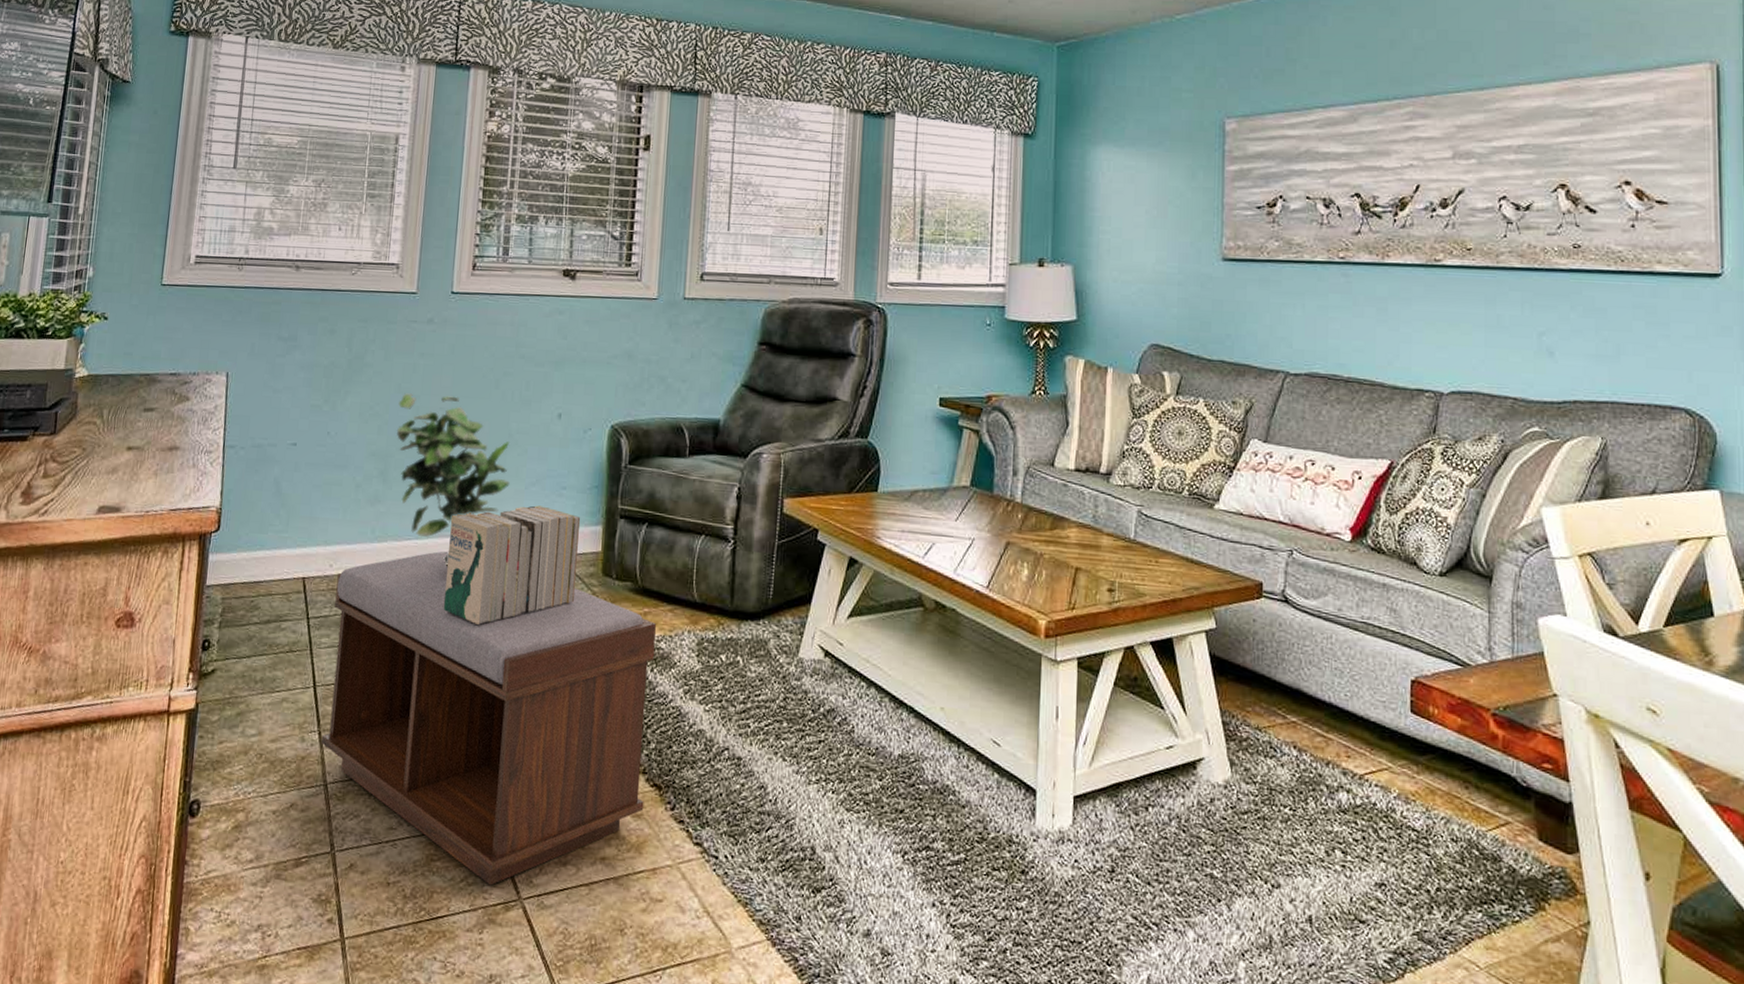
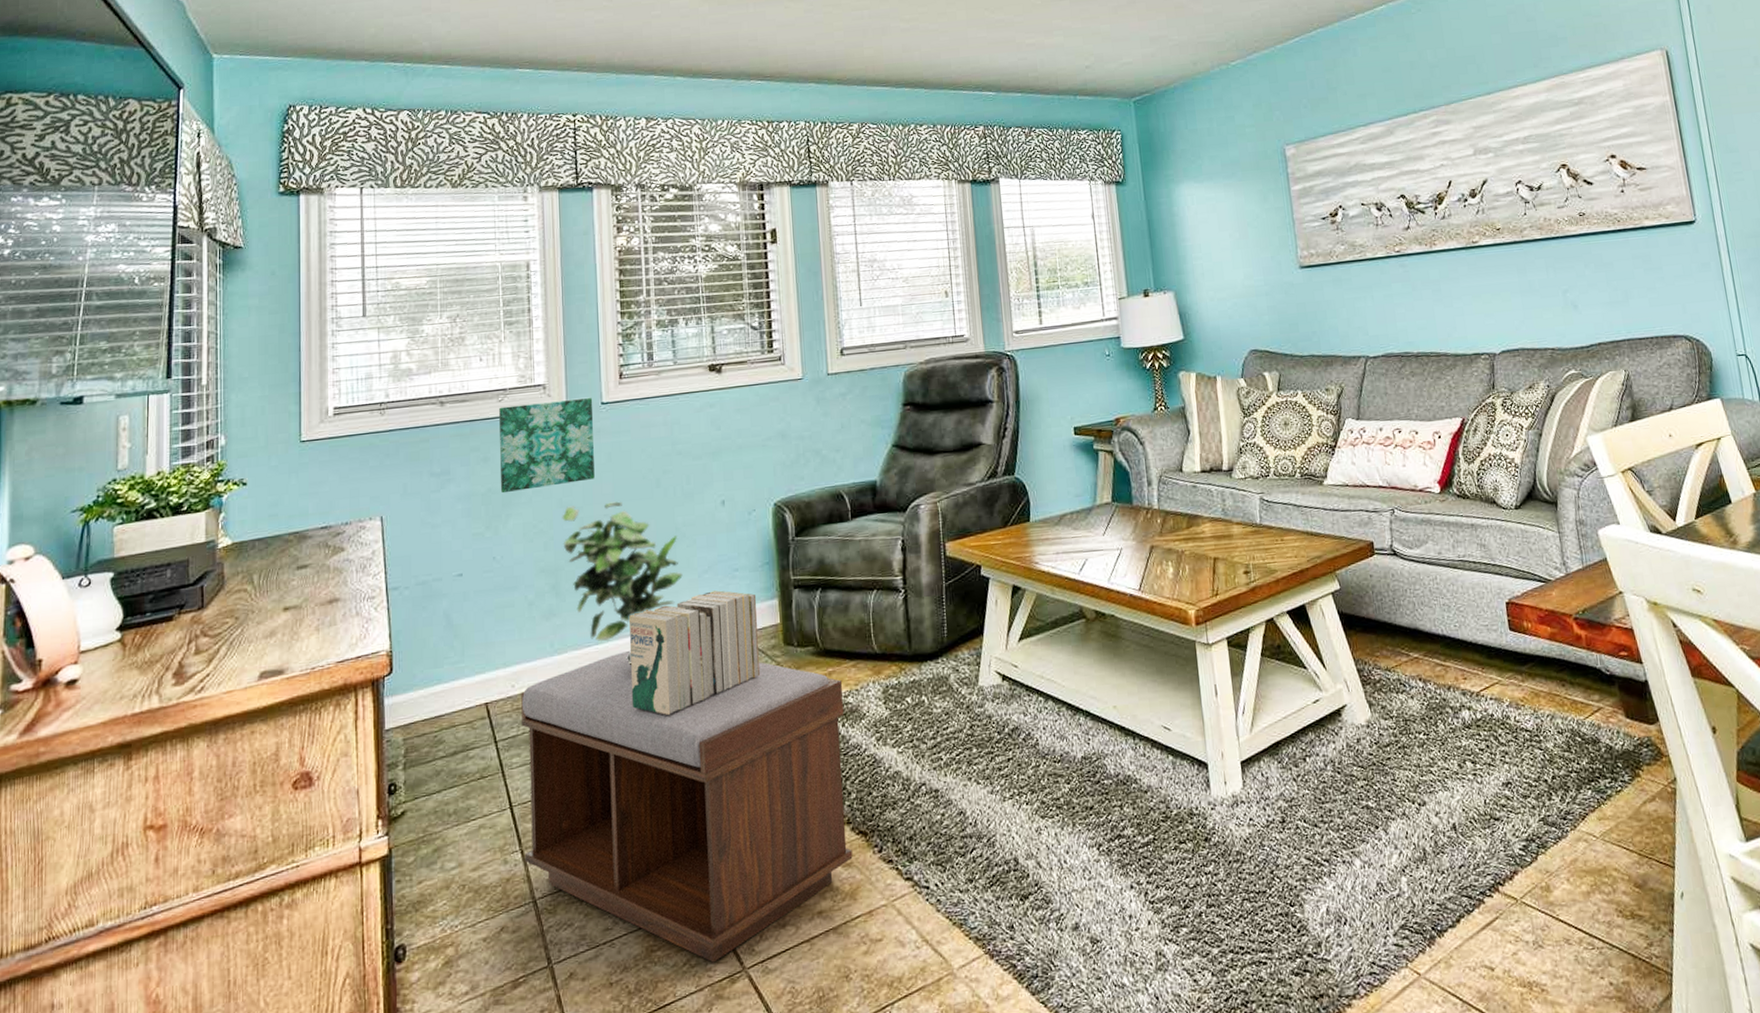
wall art: none [342,280,444,370] -> present [499,397,595,494]

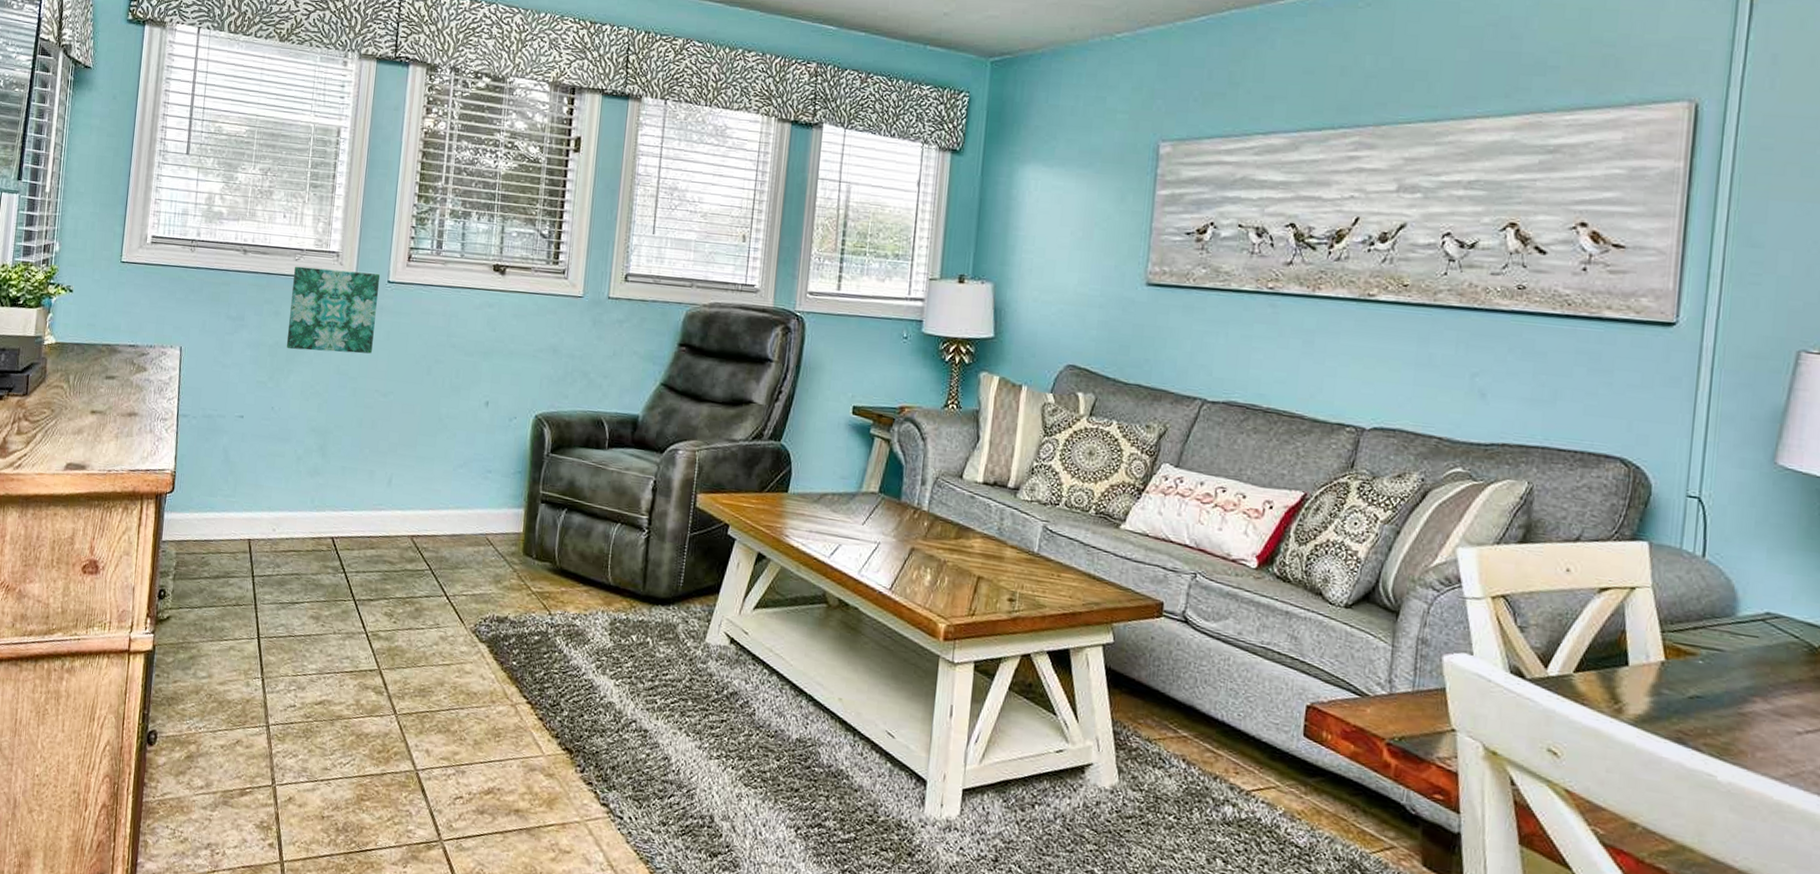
bench: present [521,650,853,963] -> none [264,523,572,827]
potted plant: present [562,501,683,666] -> none [335,374,439,538]
books: present [629,590,760,715] -> none [375,486,505,592]

